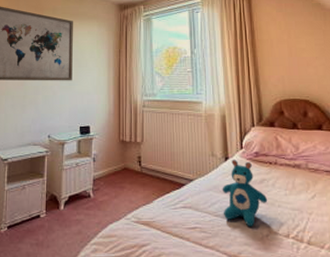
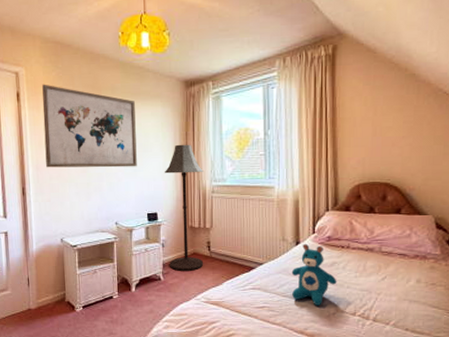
floor lamp: none [97,60,135,187] -> present [164,144,204,271]

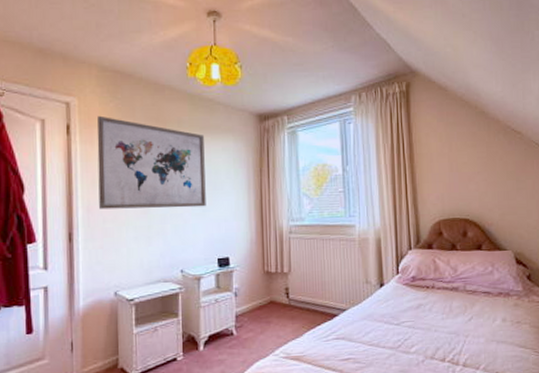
floor lamp: present [164,144,204,271] -> none [236,181,281,323]
teddy bear: present [291,244,337,305] -> none [376,286,424,353]

